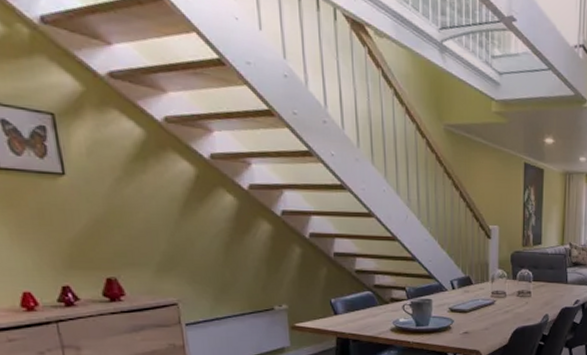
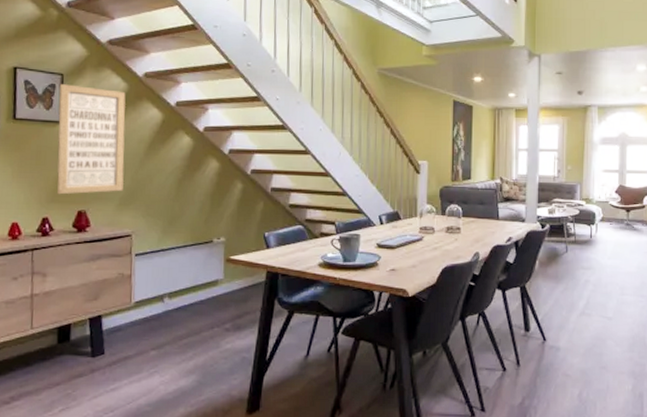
wall art: none [51,126,159,260] -> present [56,84,126,195]

